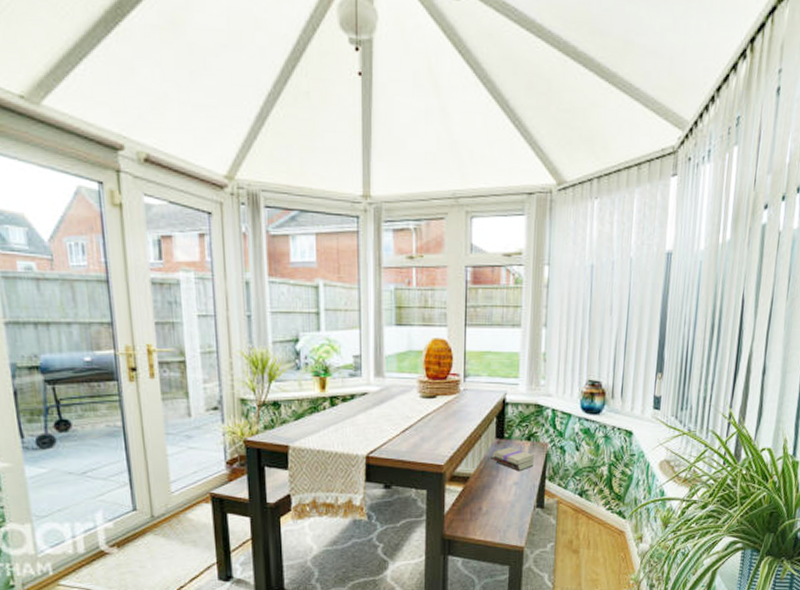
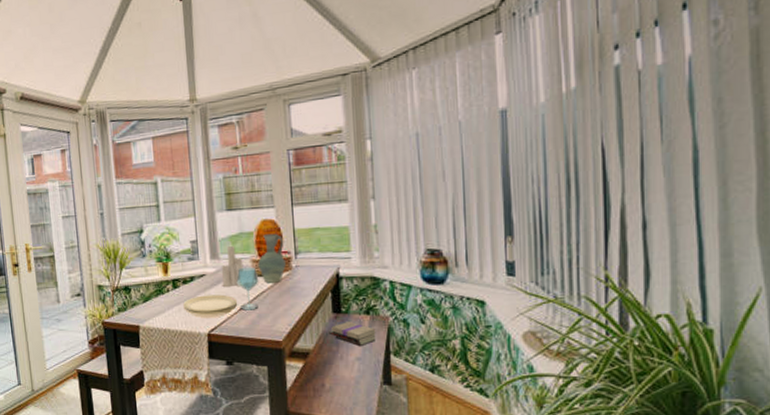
plate: none [341,415,401,440] -> present [183,294,238,318]
candle: none [385,359,410,408] -> present [221,241,243,288]
wine glass: none [401,387,425,433] -> present [236,267,259,310]
pitcher: none [425,353,454,405] -> present [258,233,286,283]

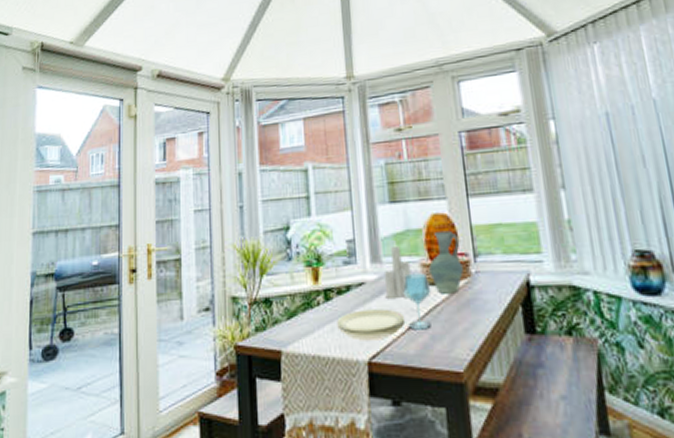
books: present [329,321,376,347] -> none [522,345,583,380]

